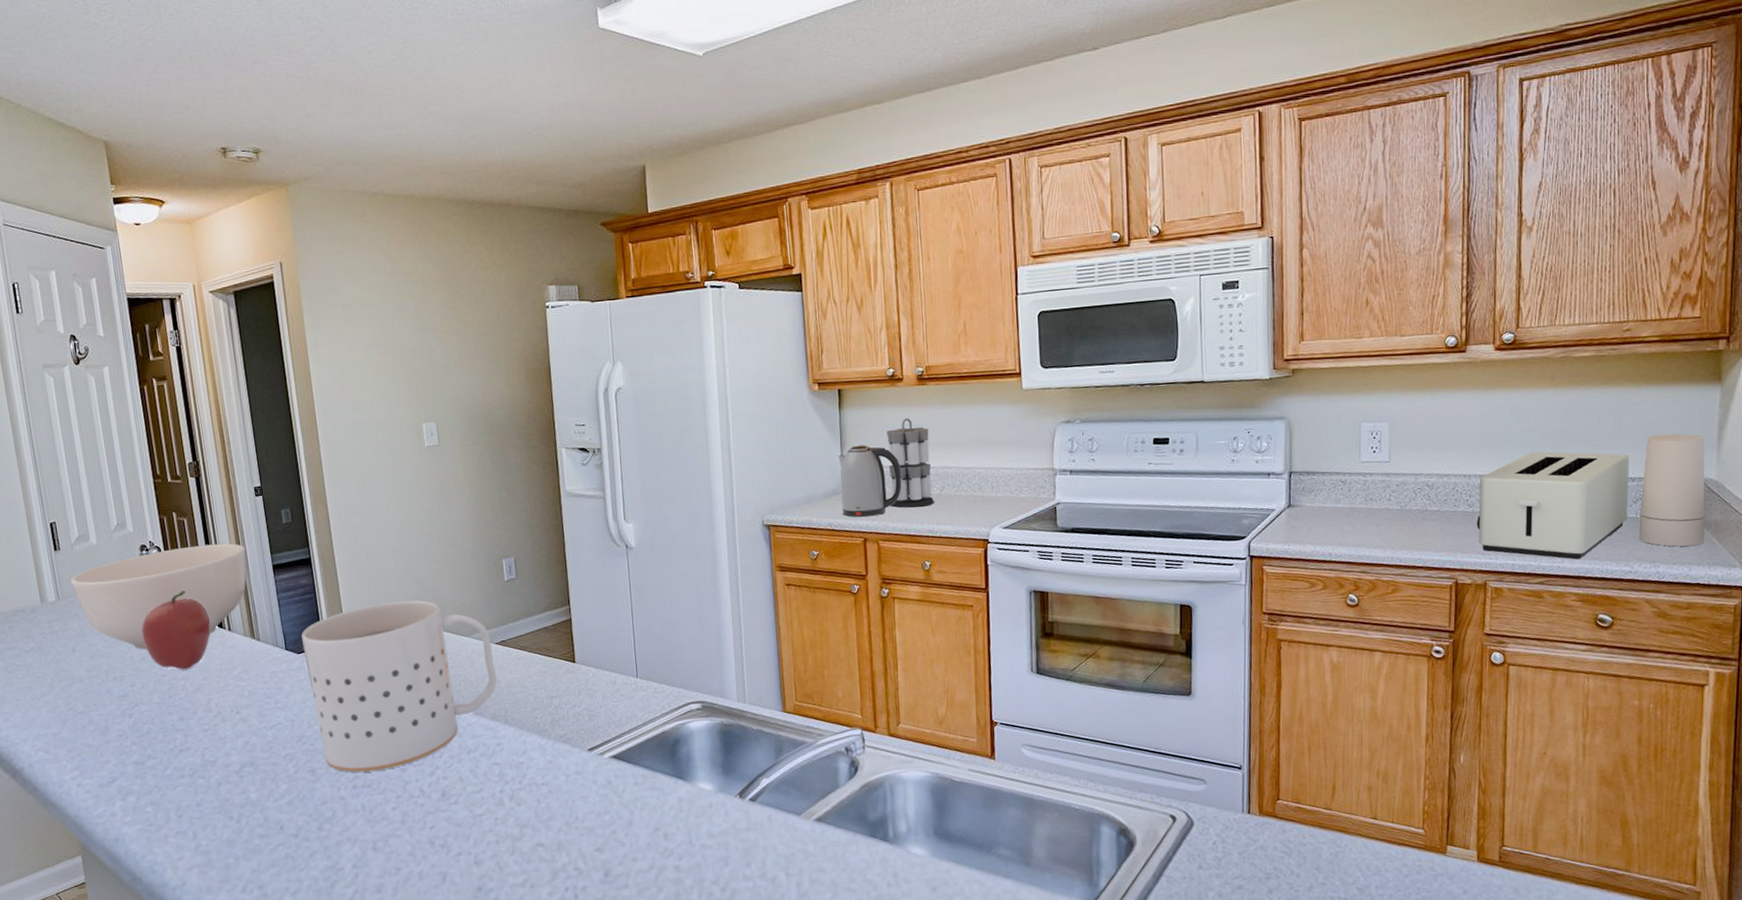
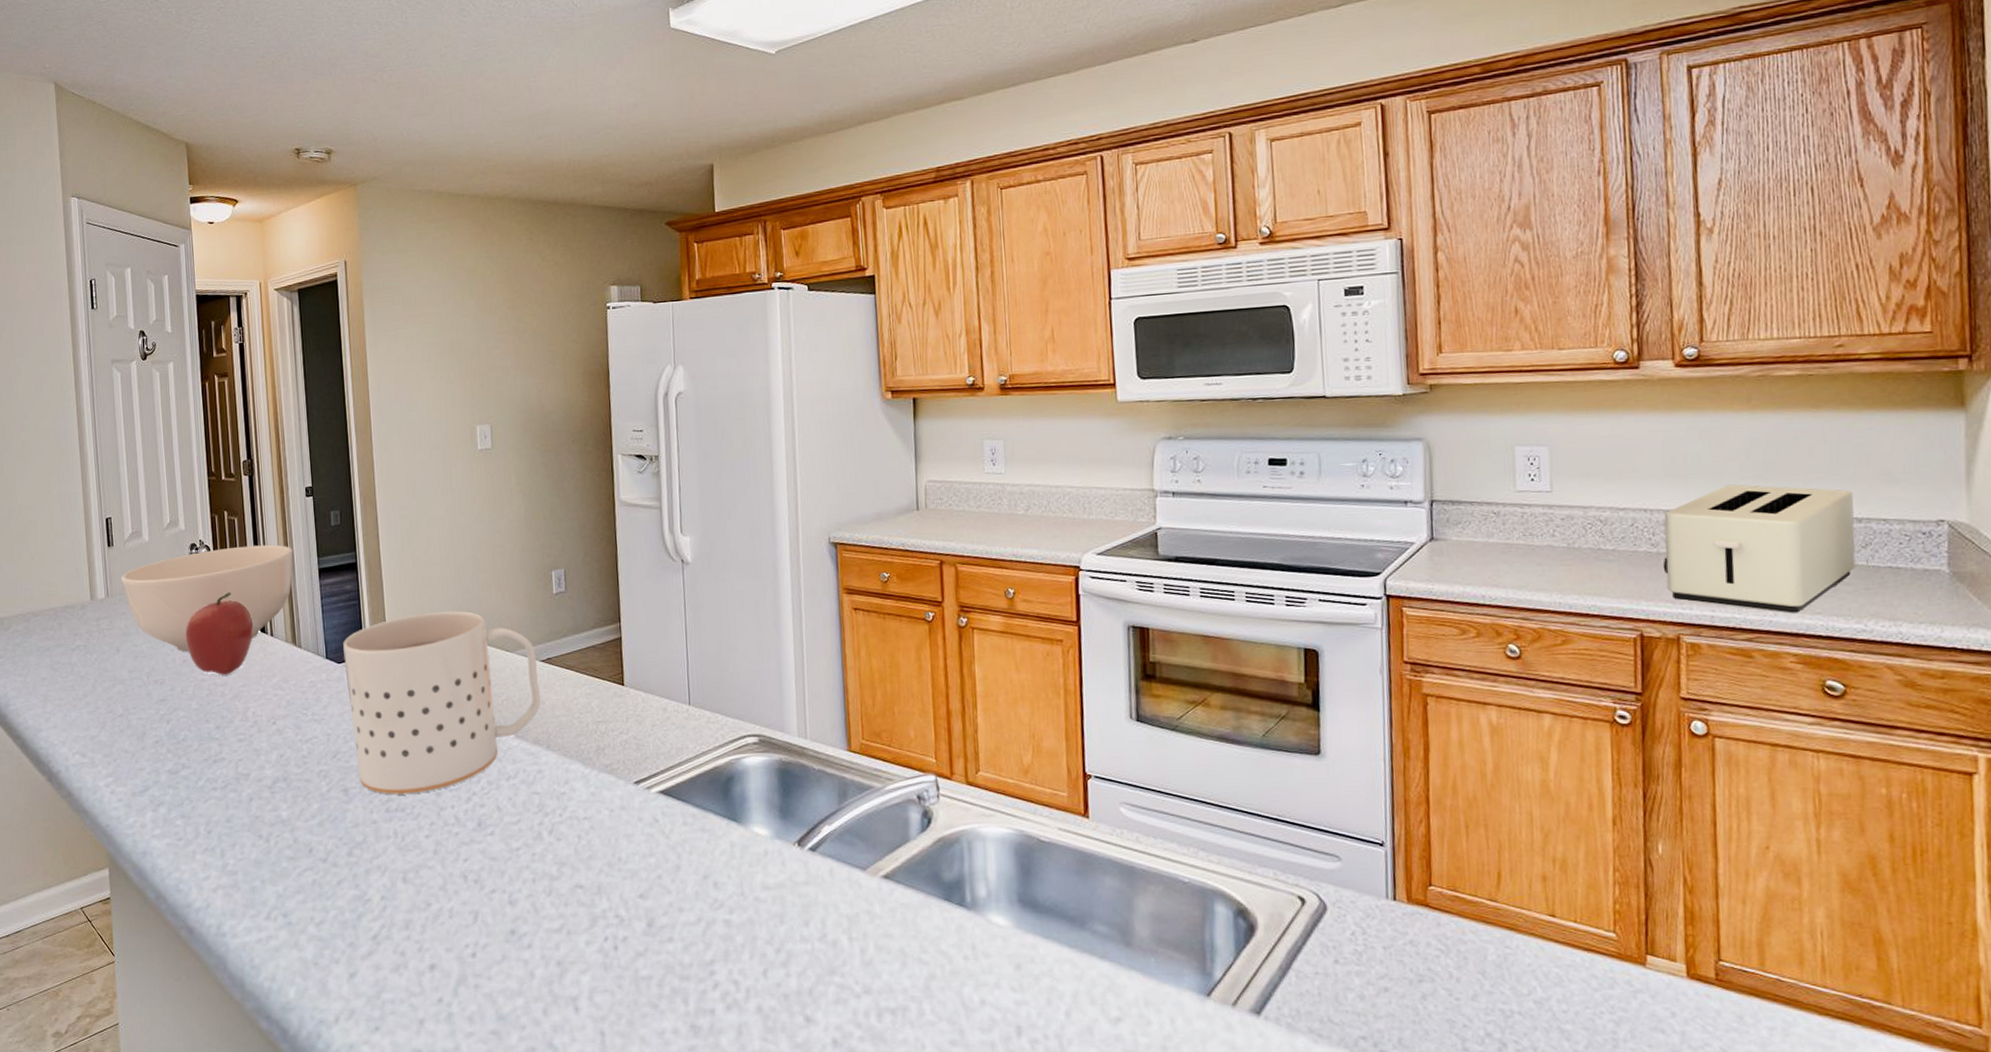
kettle: present [838,445,902,518] -> none [912,458,983,538]
spice rack: present [887,418,934,508] -> none [966,430,1018,529]
canister: present [1639,434,1705,547] -> none [1871,467,1958,603]

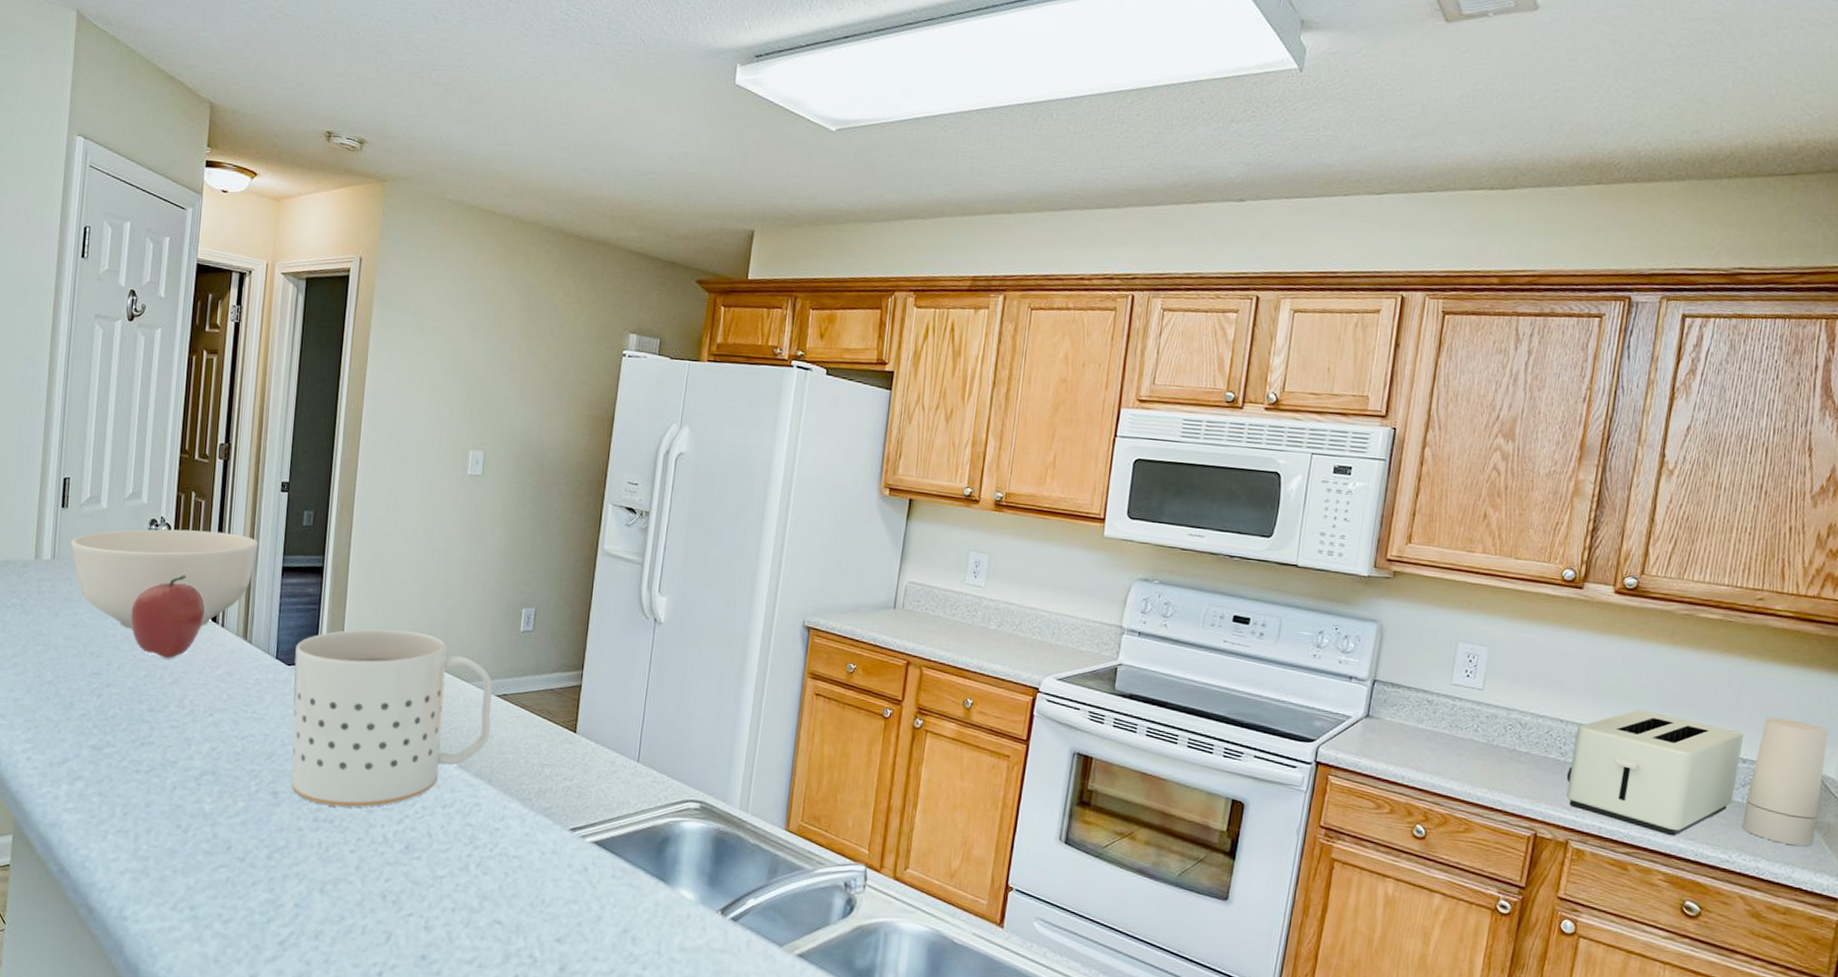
canister: none [1871,467,1958,603] -> present [1741,717,1828,847]

